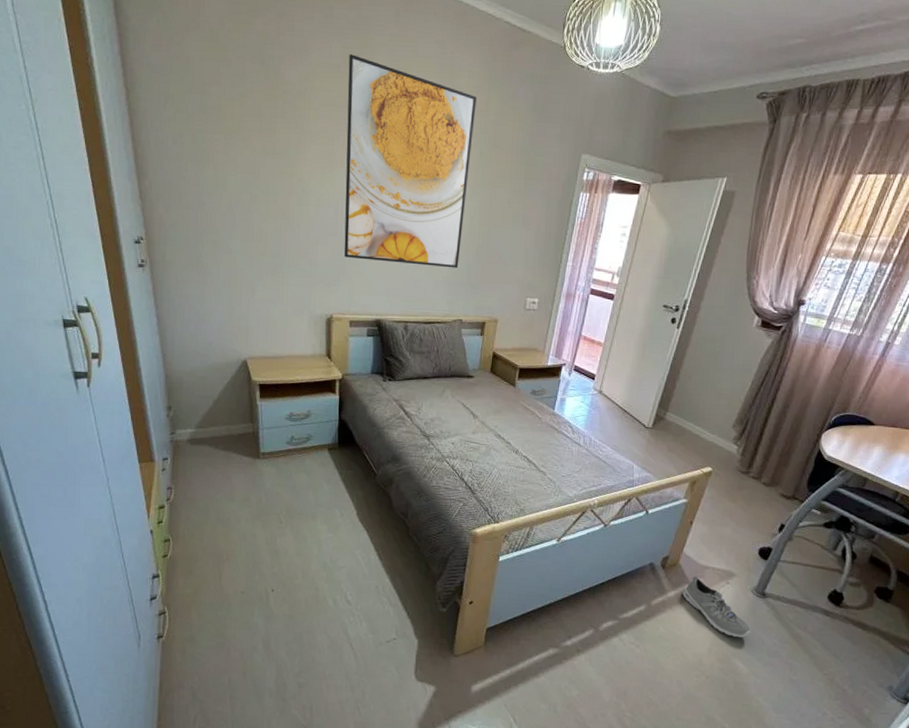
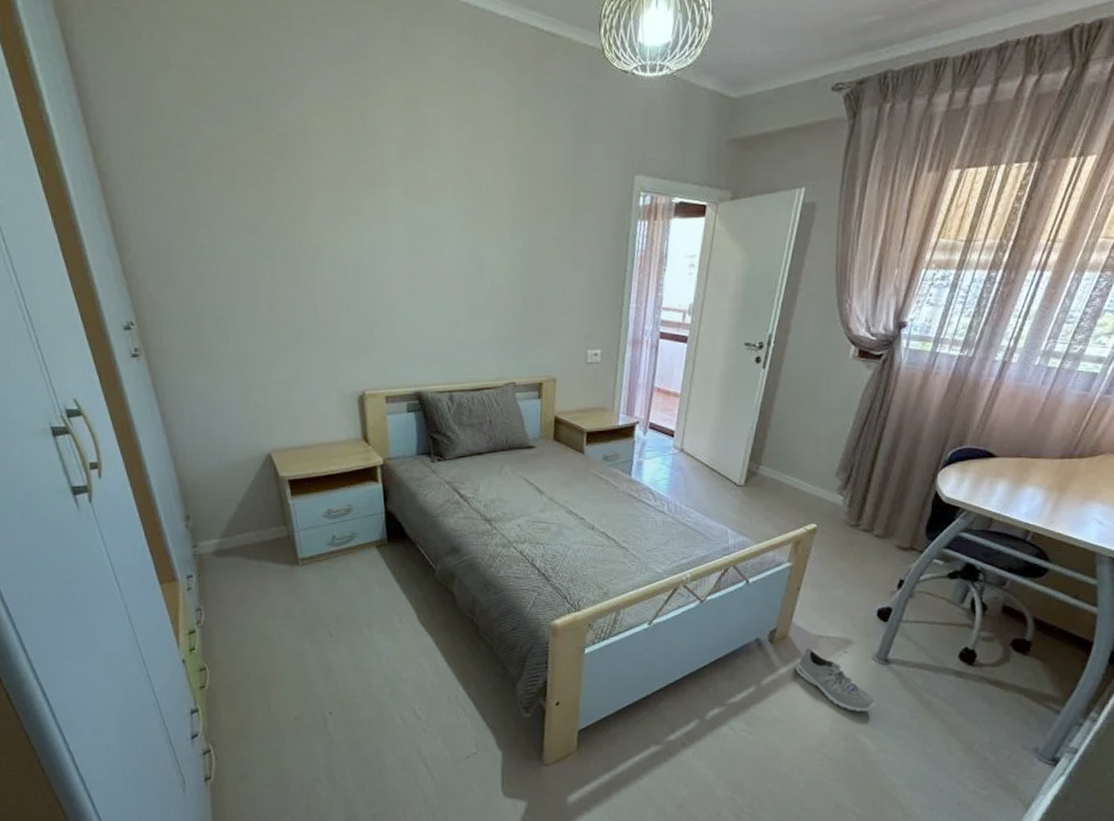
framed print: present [344,54,476,268] -> none [351,82,507,324]

